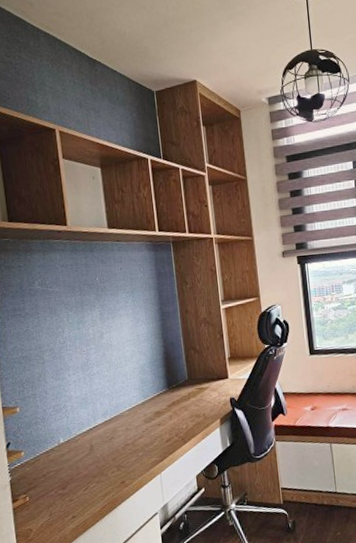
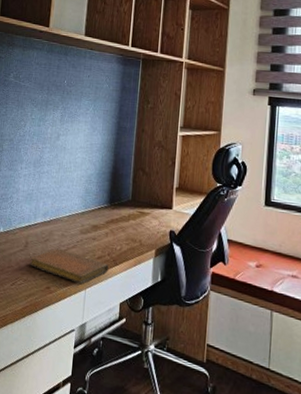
notebook: none [99,442,179,470] -> present [30,248,109,284]

